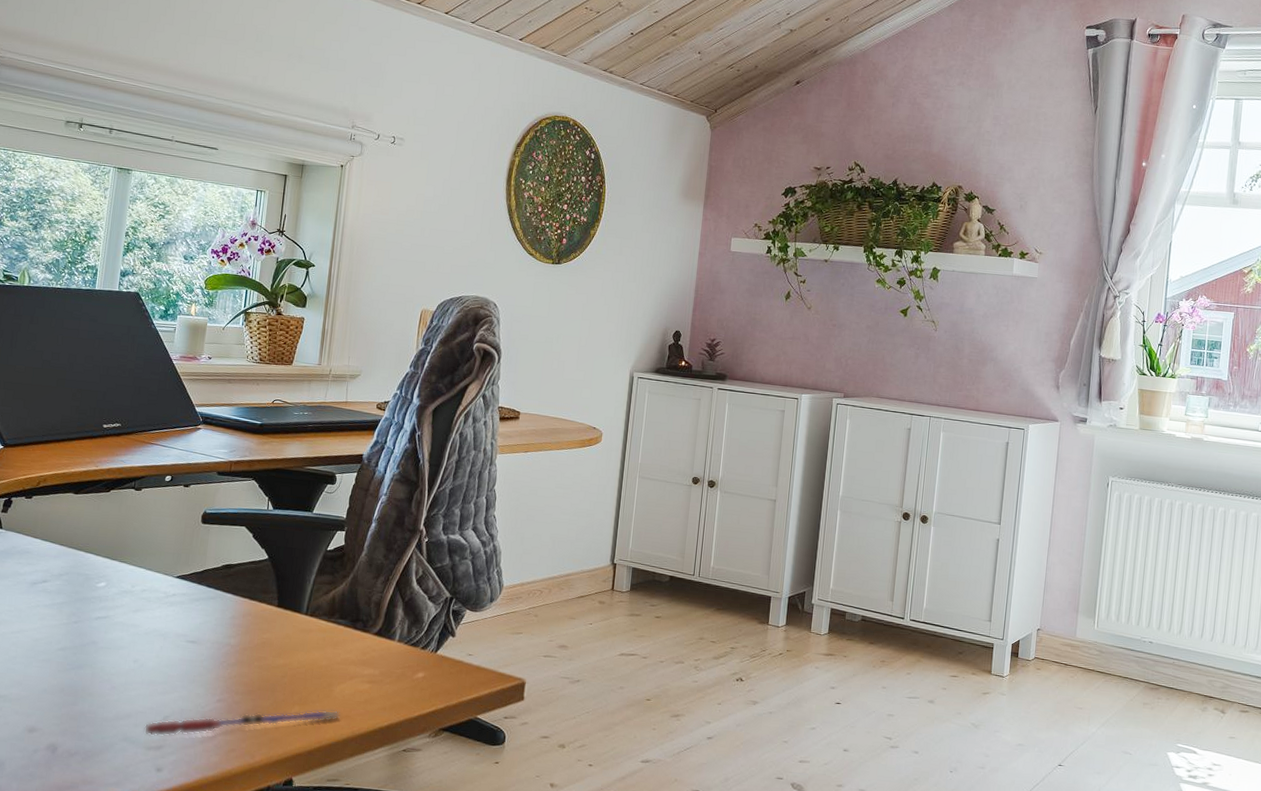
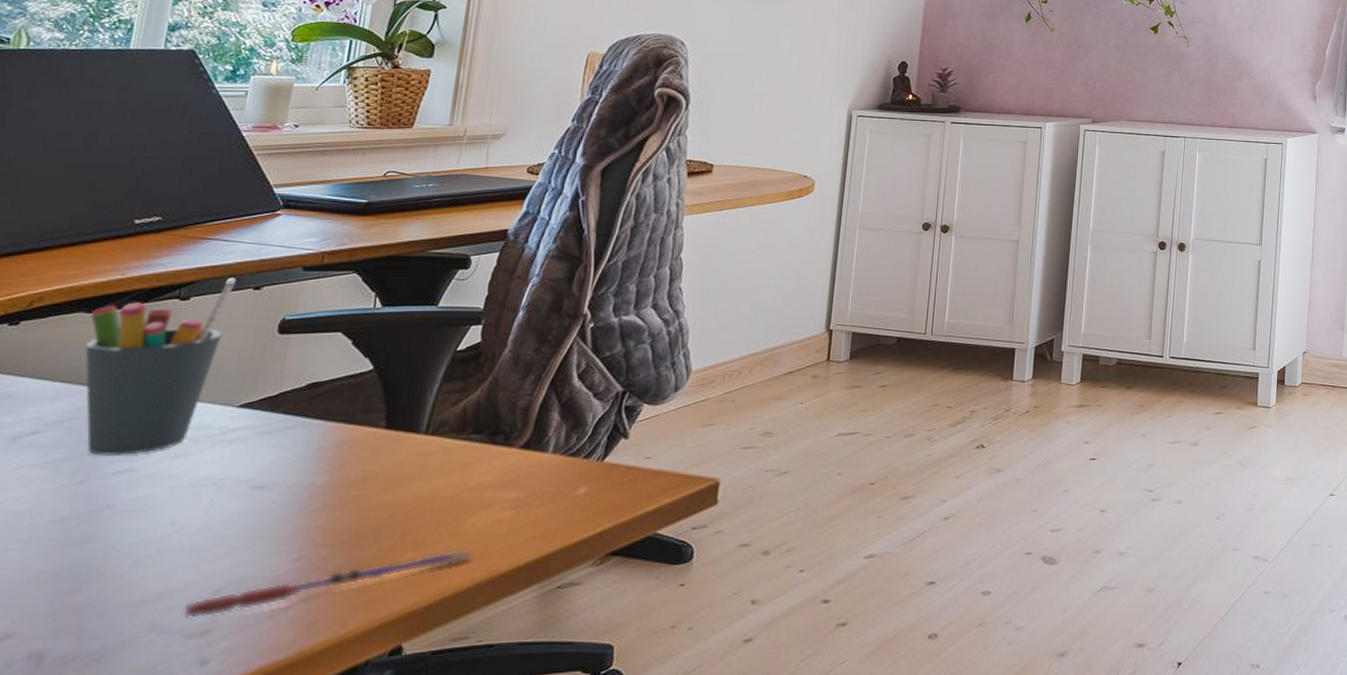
pen holder: none [75,477,173,606] -> present [85,279,238,456]

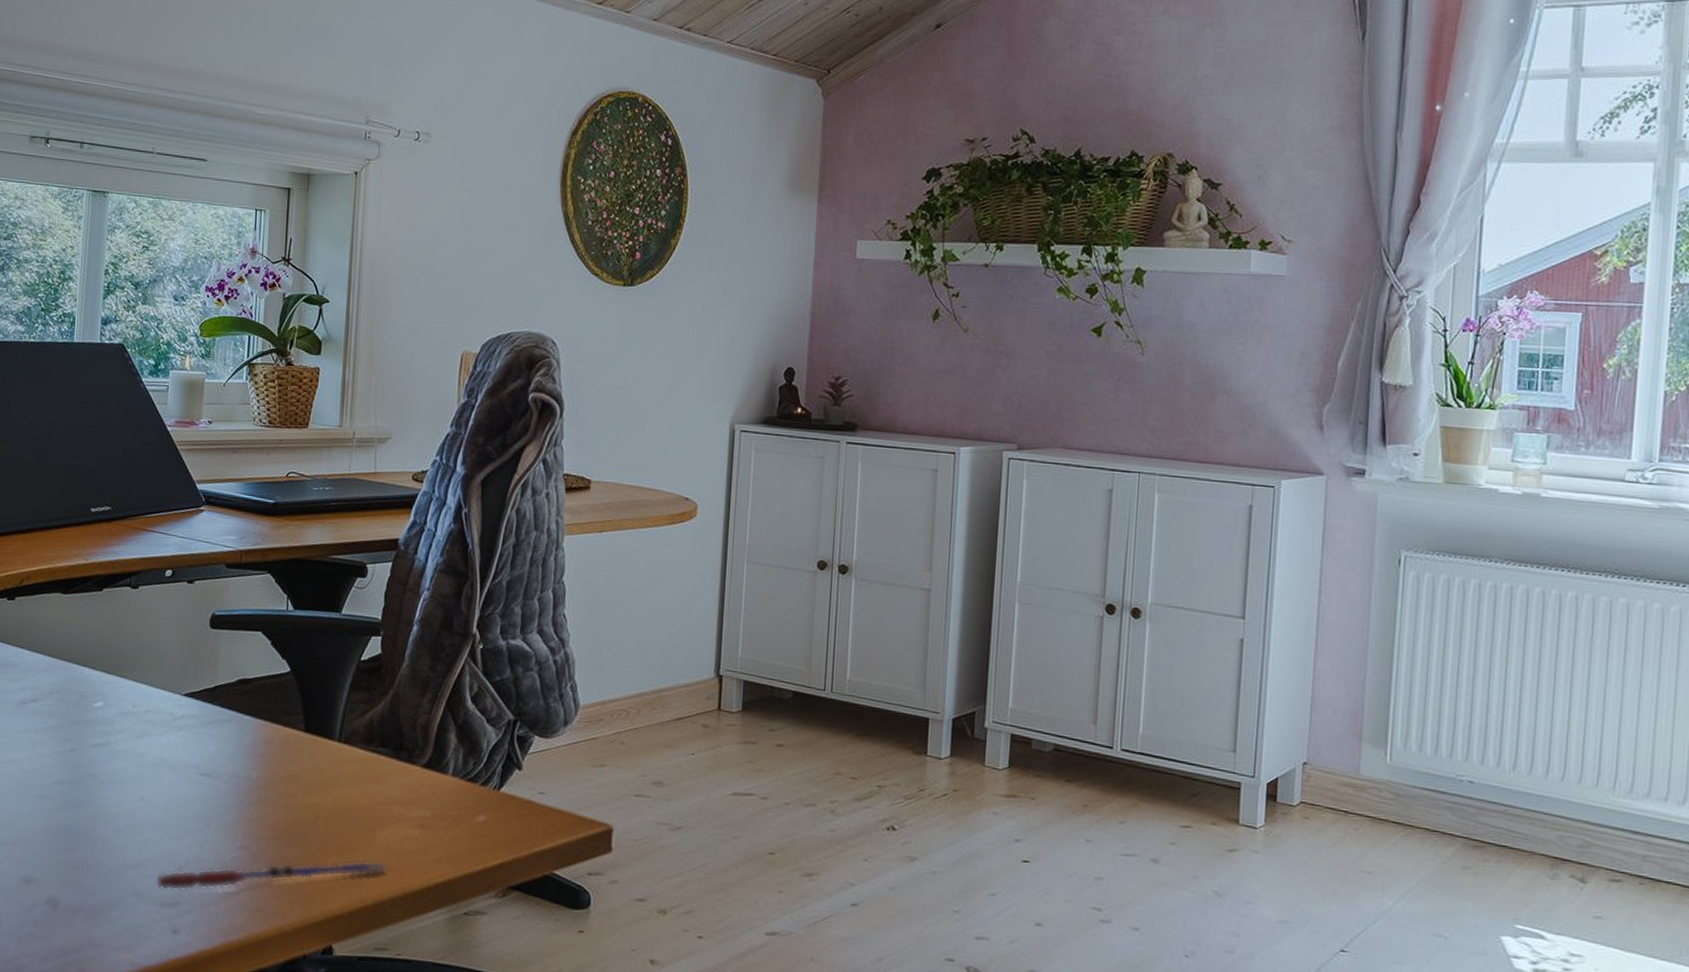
pen holder: present [85,279,238,456] -> none [64,571,174,730]

